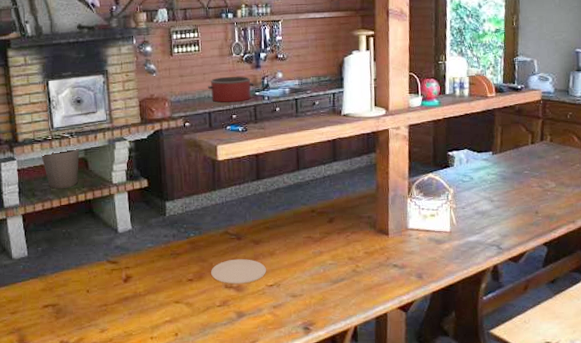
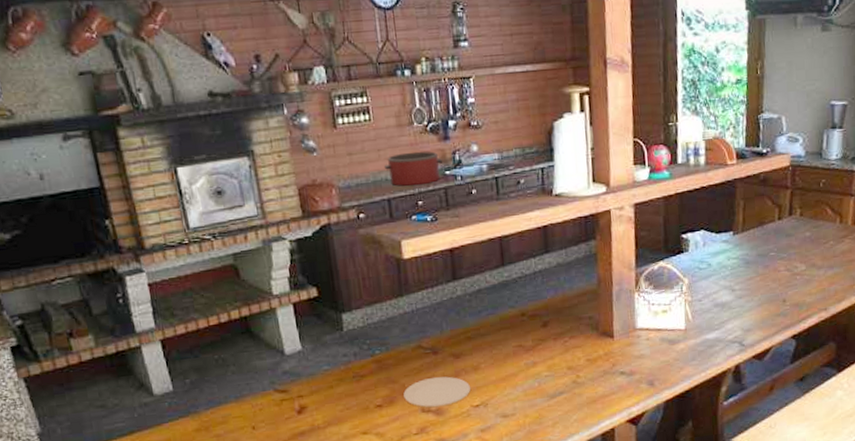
bucket: present [41,147,80,189] -> none [177,251,228,306]

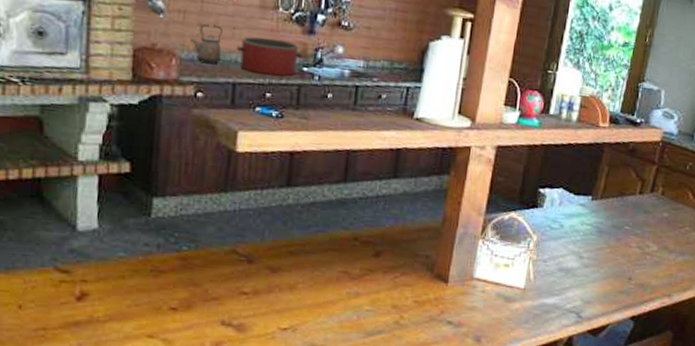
kettle: none [344,151,374,187] -> present [191,23,222,64]
plate: present [403,376,471,408] -> none [204,288,282,323]

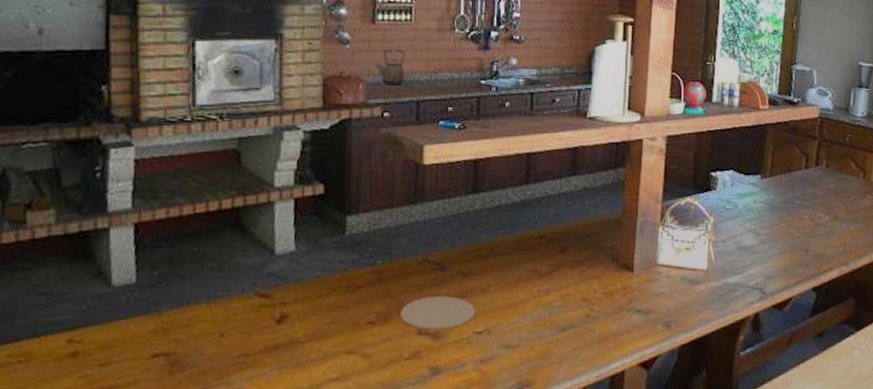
plate: none [204,288,282,323] -> present [400,296,476,330]
cooking pot: present [236,37,302,77] -> none [418,57,479,92]

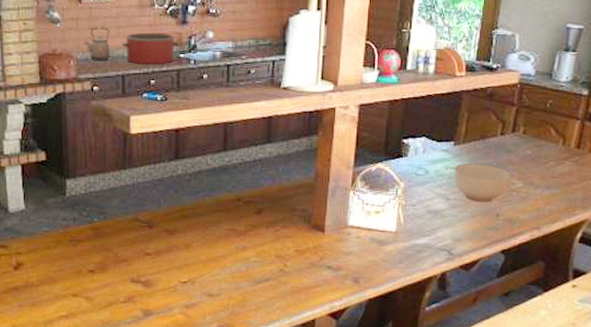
plate: present [400,296,476,330] -> none [116,251,181,279]
cooking pot: none [418,57,479,92] -> present [122,32,178,65]
bowl: none [763,197,818,237] -> present [454,164,512,202]

